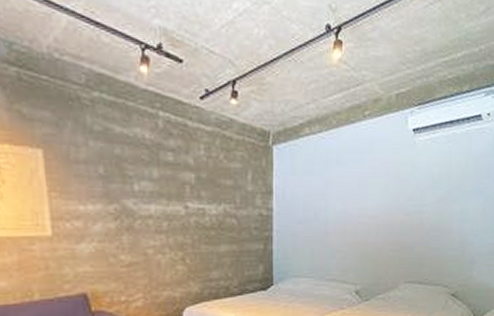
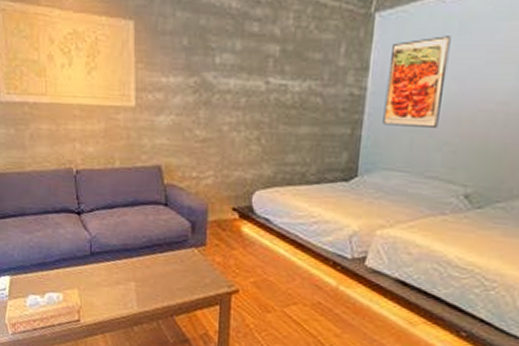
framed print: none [288,165,332,240] -> present [383,36,451,128]

